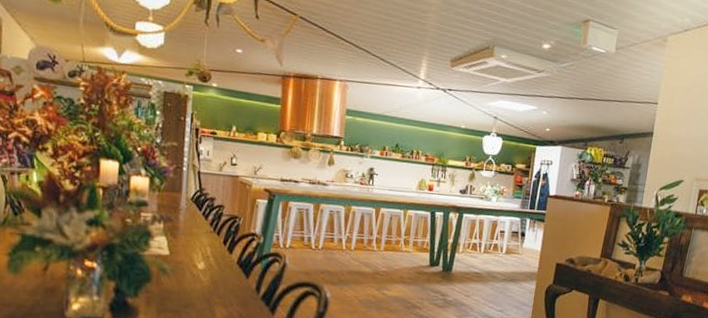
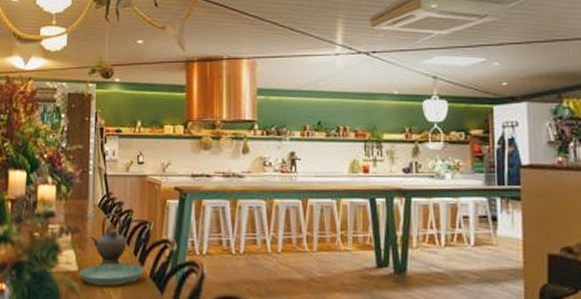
saucer: none [170,250,232,270] -> present [79,263,144,286]
teapot: none [181,207,217,253] -> present [89,213,127,266]

